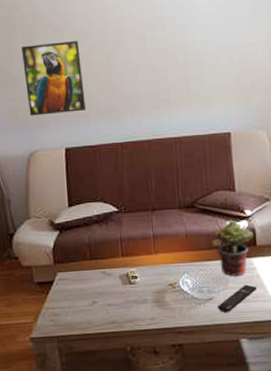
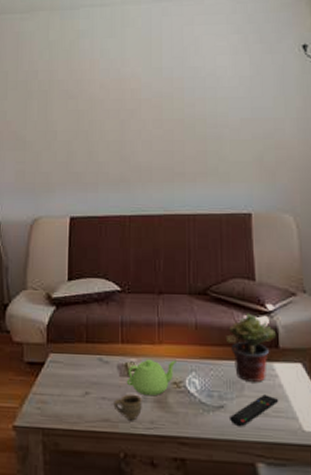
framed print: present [20,41,87,116] -> none [35,108,96,181]
cup: none [118,298,143,320] -> present [113,394,142,421]
teapot: none [128,265,172,298] -> present [126,359,178,396]

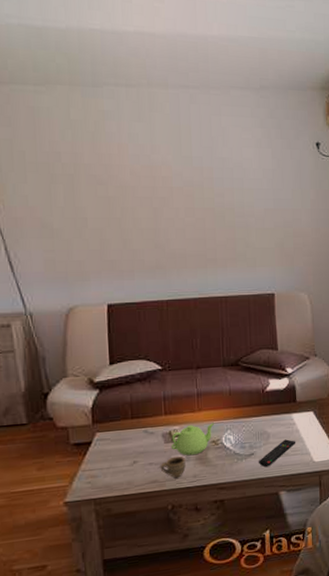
potted plant: present [225,314,276,382] -> none [254,378,294,431]

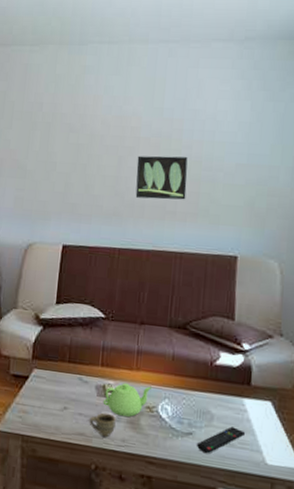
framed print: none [173,205,224,248] -> present [135,156,188,200]

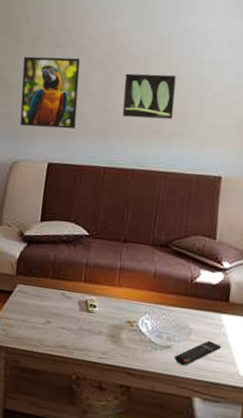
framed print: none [34,141,93,211] -> present [20,56,80,129]
cup: present [89,412,116,438] -> none [71,326,97,350]
teapot: present [103,383,153,418] -> none [85,298,134,331]

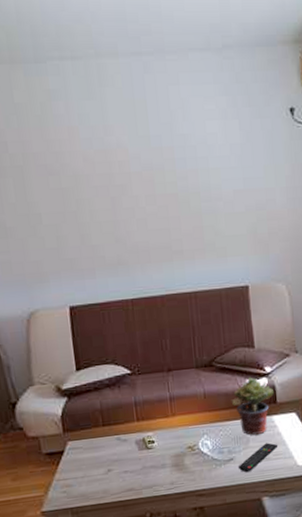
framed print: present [20,56,80,129] -> none [11,185,91,271]
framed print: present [122,73,176,120] -> none [132,189,190,242]
potted plant: none [180,269,228,330] -> present [231,378,274,435]

